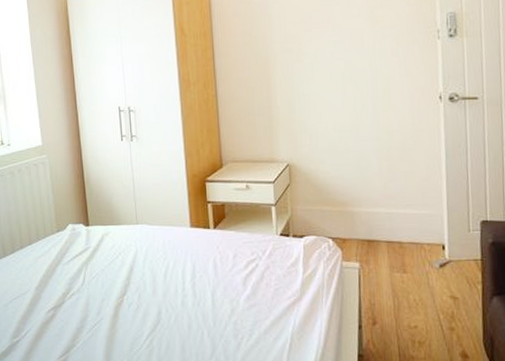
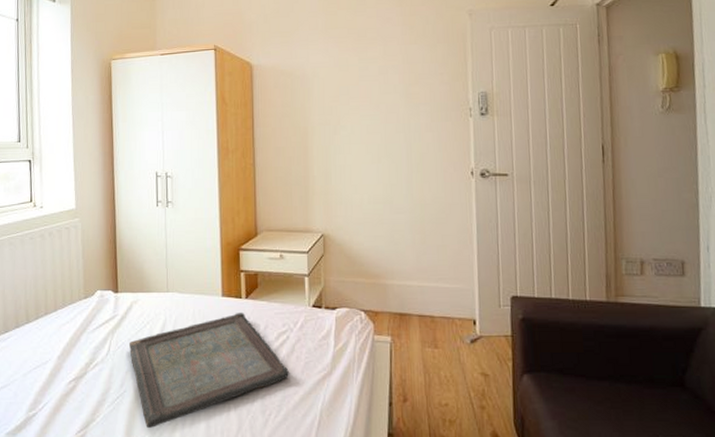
serving tray: none [102,241,259,353] -> present [128,312,289,429]

